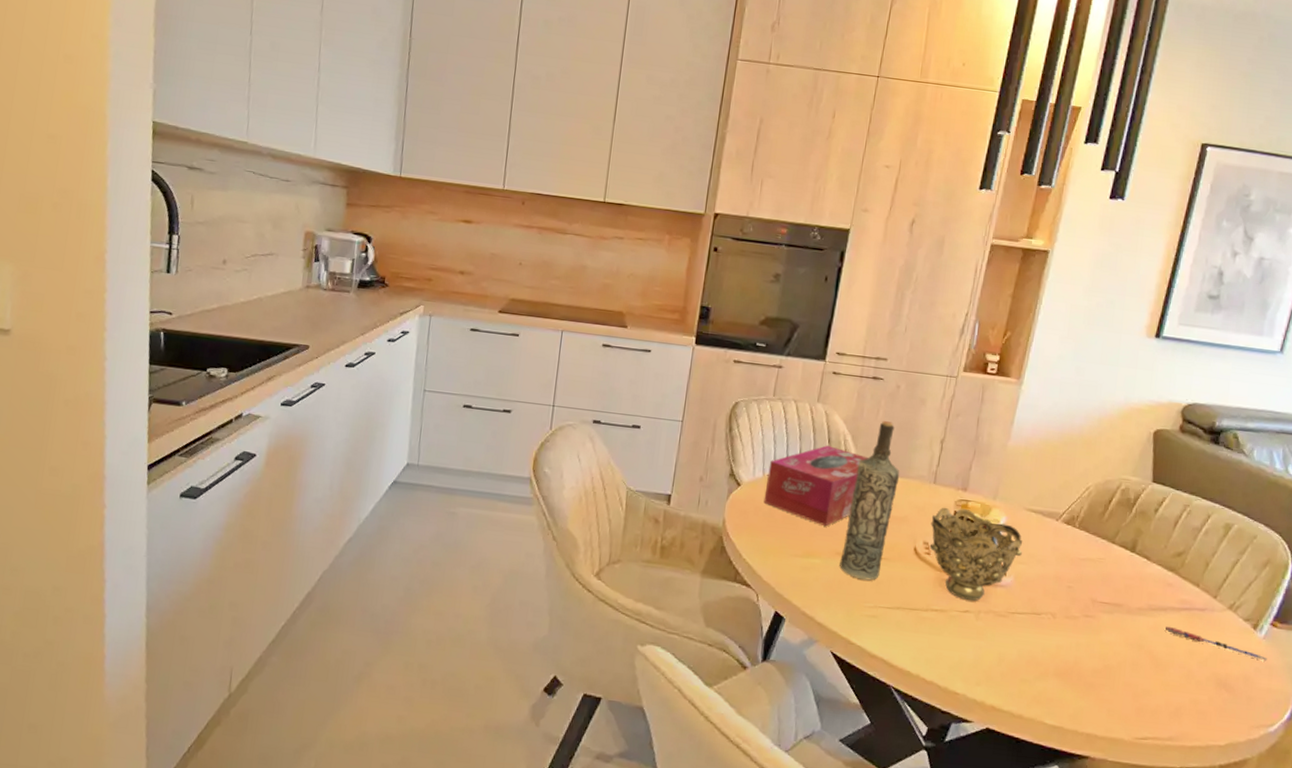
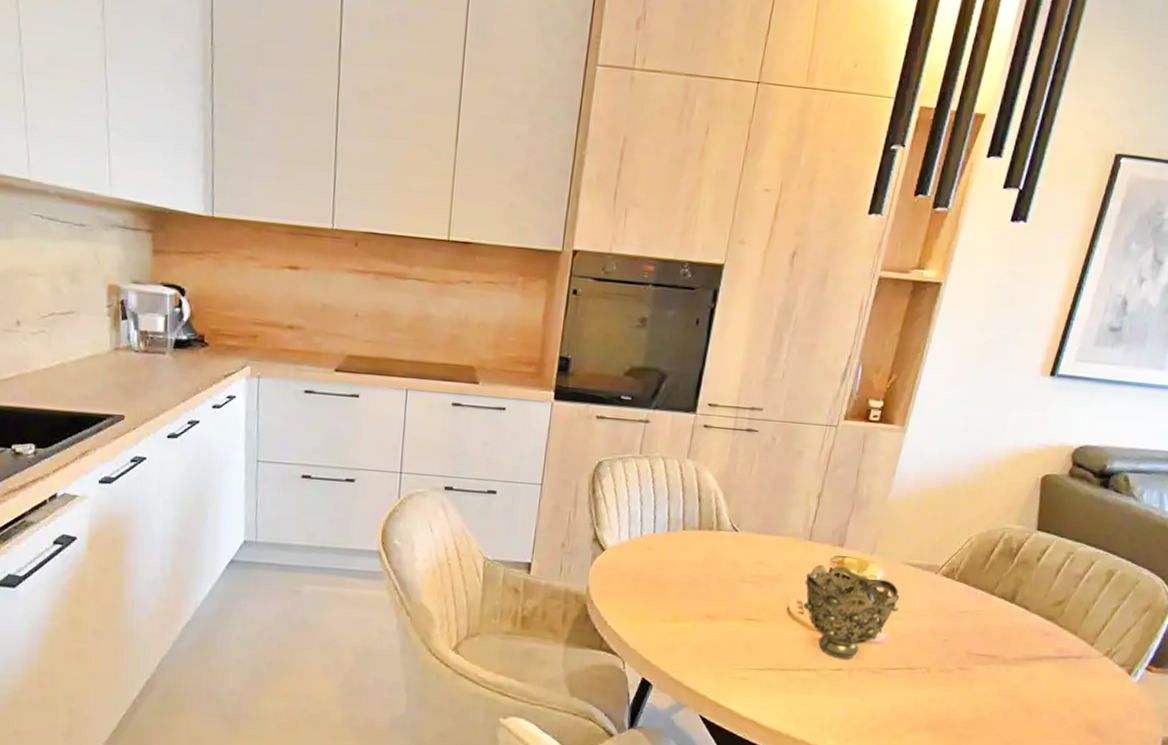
tissue box: present [764,445,868,527] -> none [630,504,741,590]
bottle: present [839,420,900,581] -> none [709,475,774,643]
pen: present [1165,626,1267,662] -> none [1040,675,1140,705]

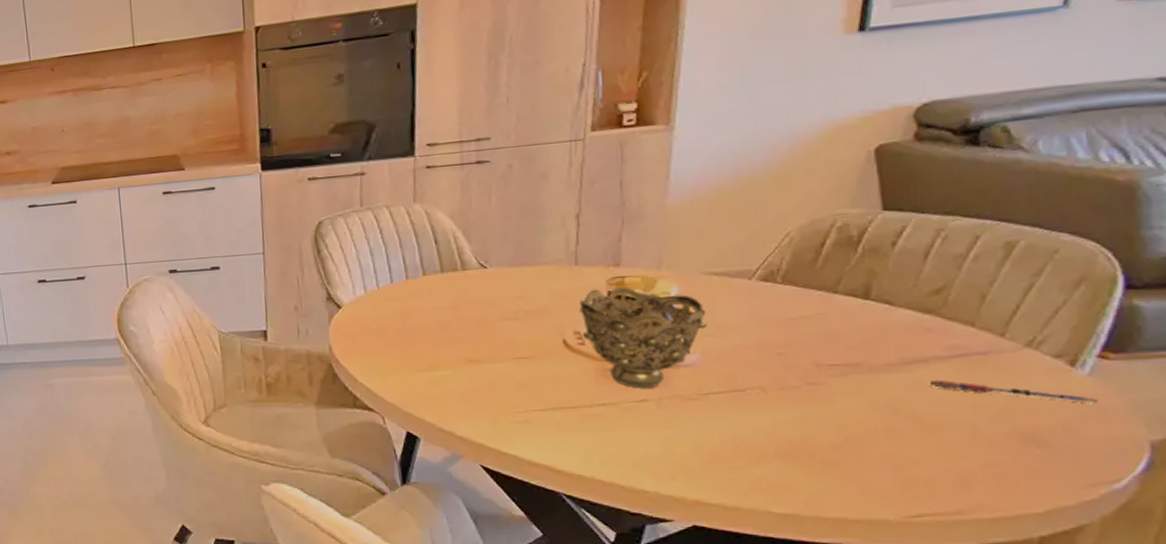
pen: none [1040,675,1140,705] -> present [931,379,1098,404]

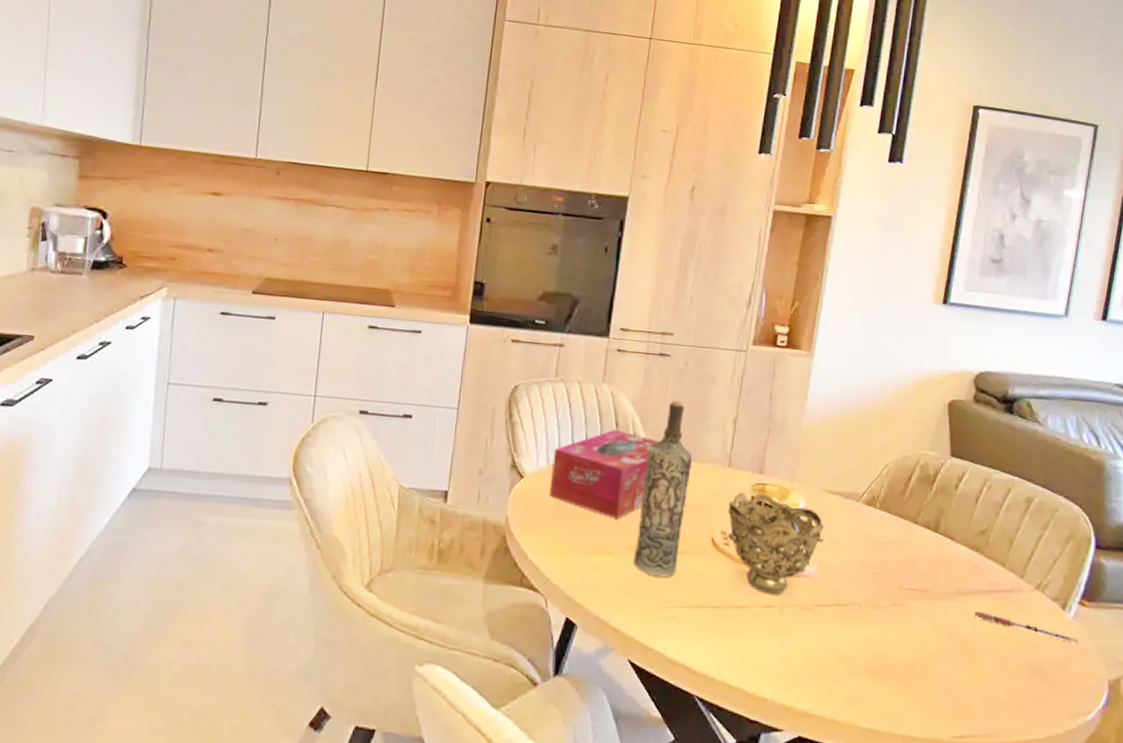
tissue box: none [370,247,487,335] -> present [549,429,659,520]
bottle: none [473,206,531,385] -> present [633,400,693,578]

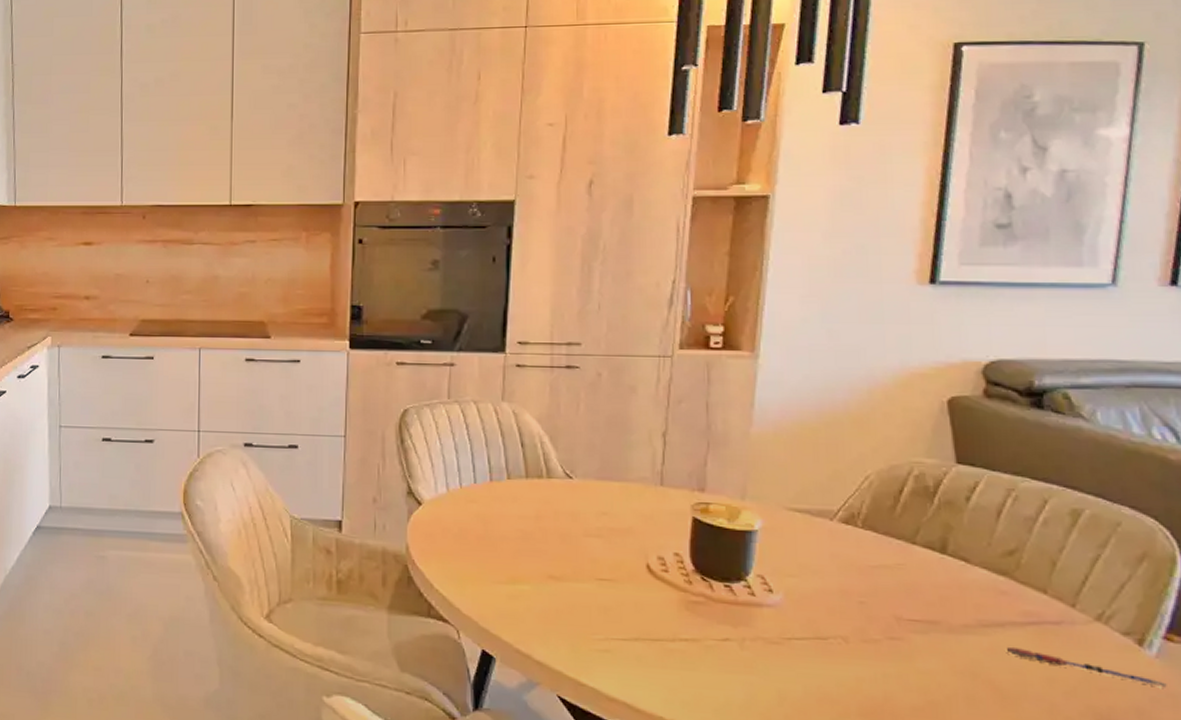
tissue box: present [549,429,659,520] -> none [452,450,573,546]
bottle: present [633,400,693,578] -> none [554,415,616,608]
decorative bowl: present [727,492,824,595] -> none [663,513,790,627]

